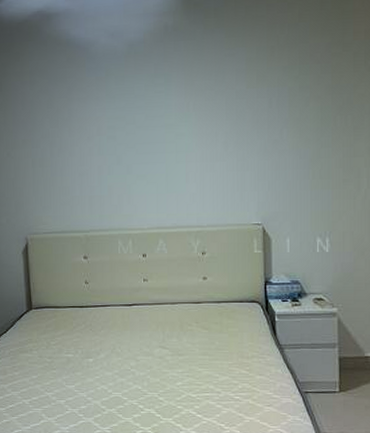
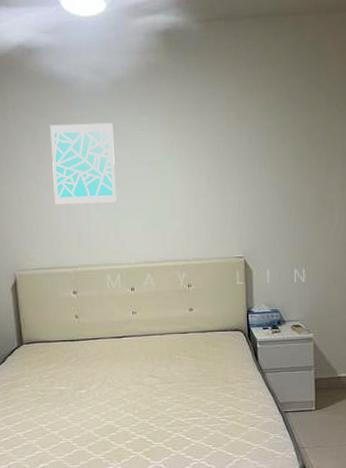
wall art: none [65,86,130,168] -> present [49,123,116,205]

